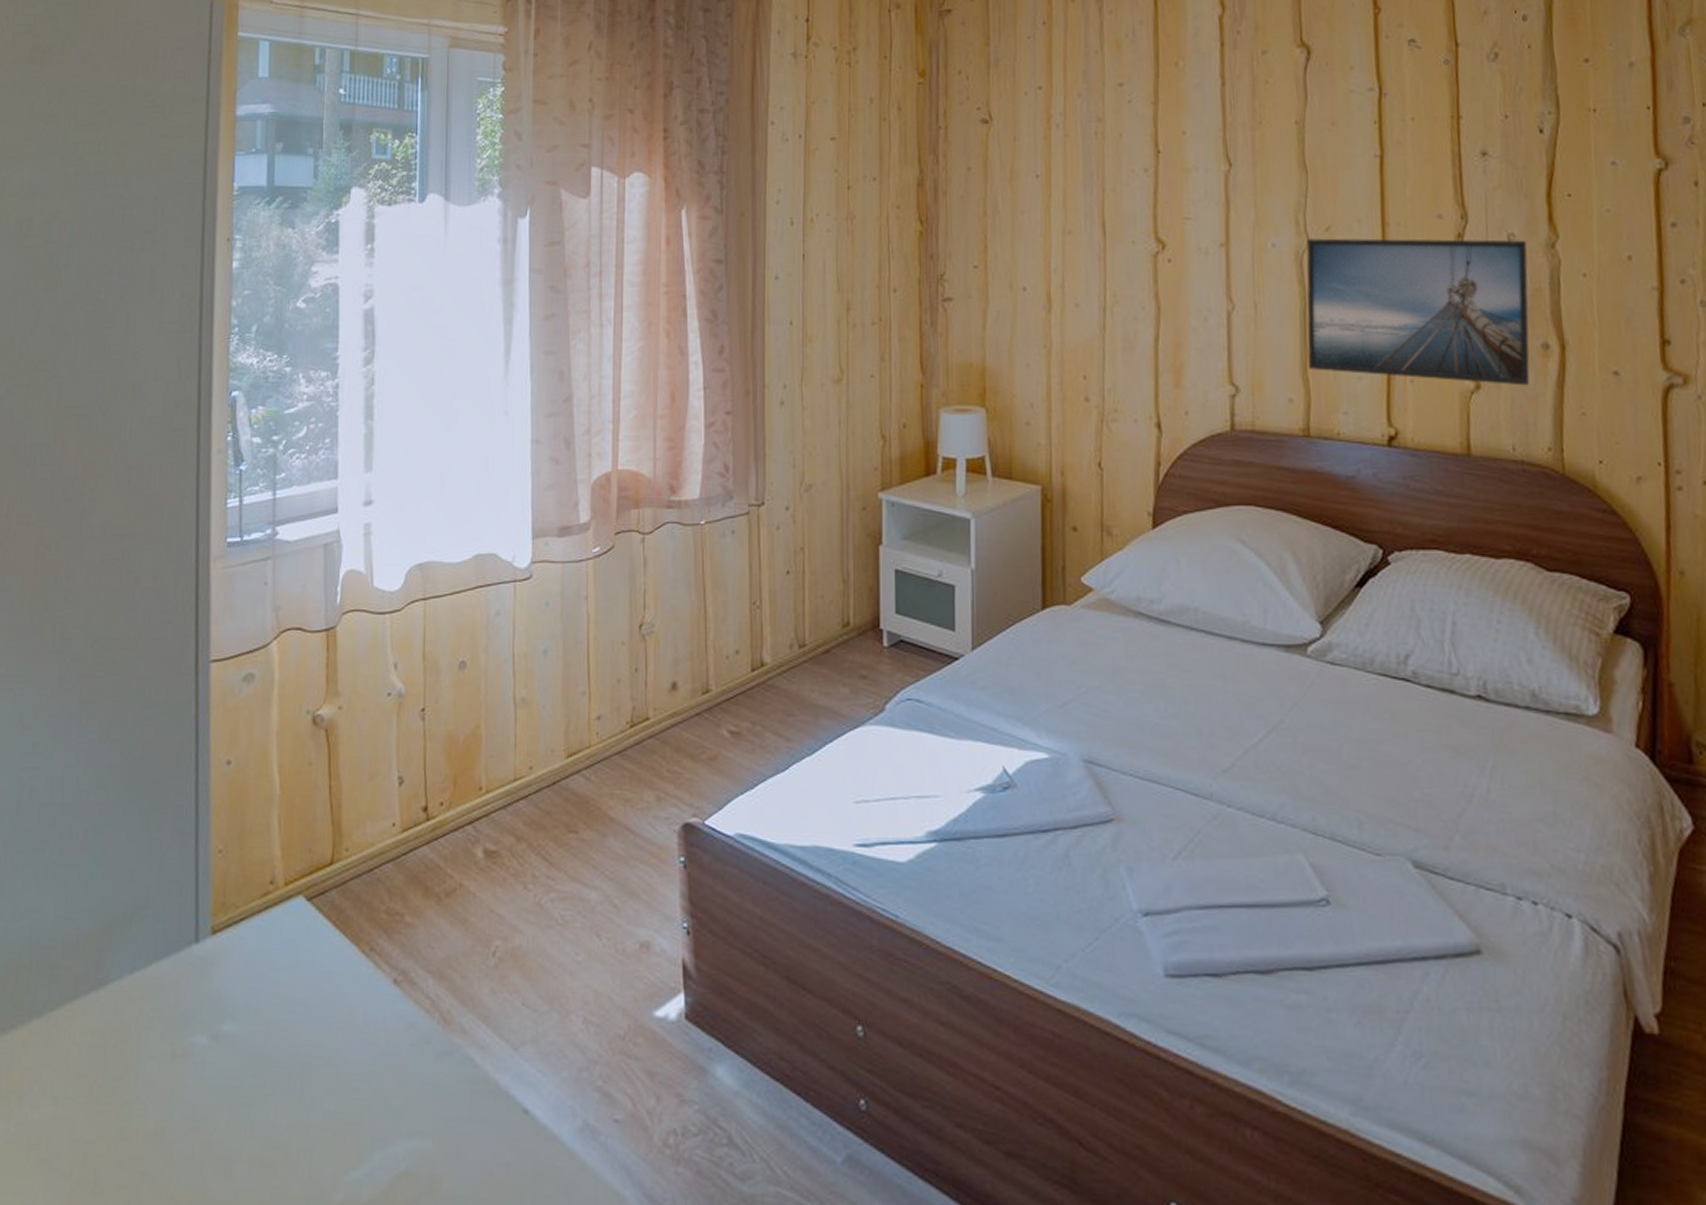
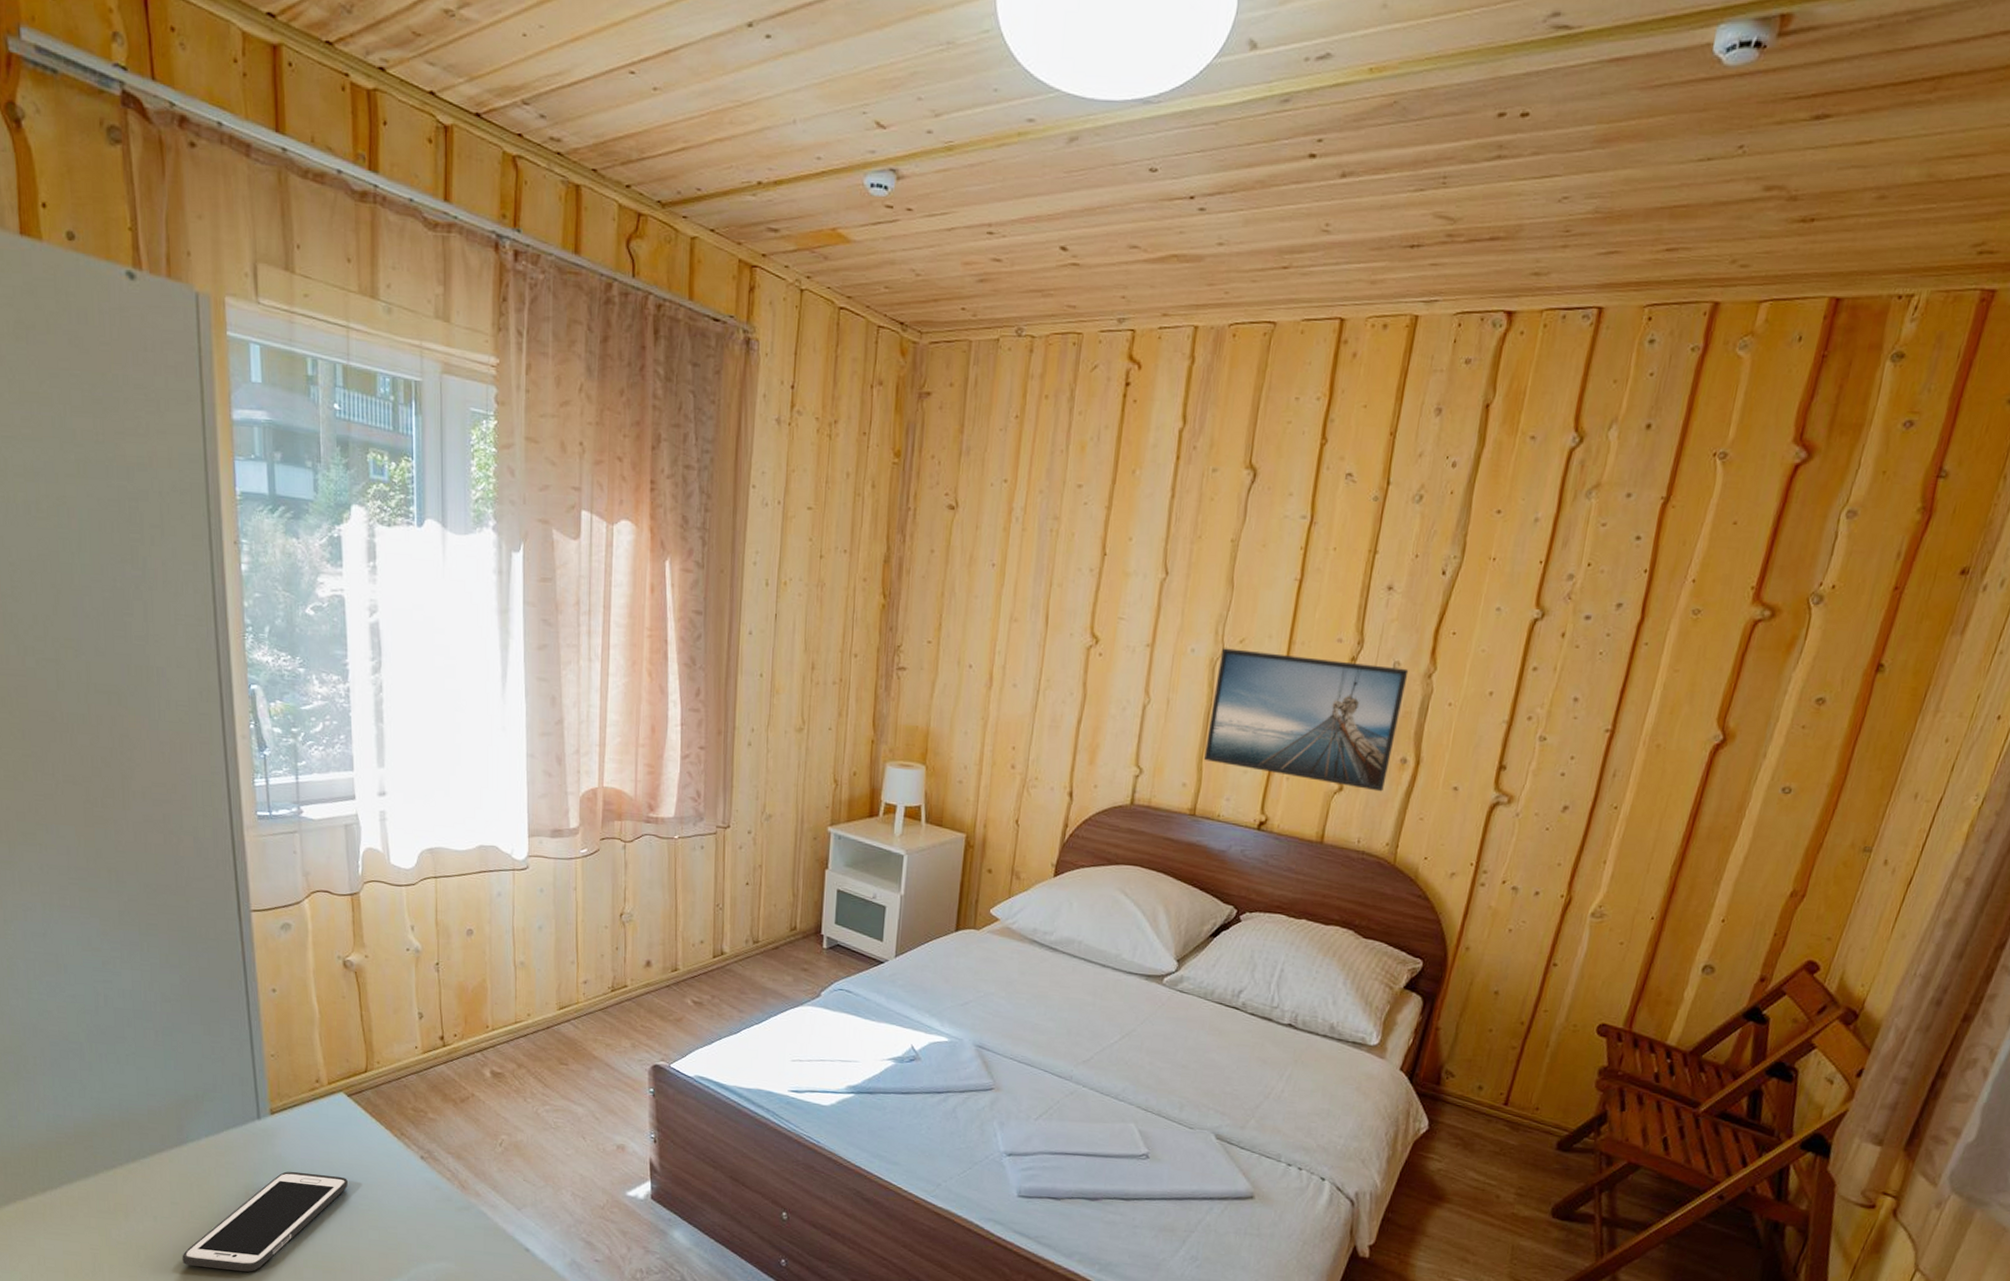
cell phone: none [82,1015,301,1175] -> present [182,1171,348,1272]

